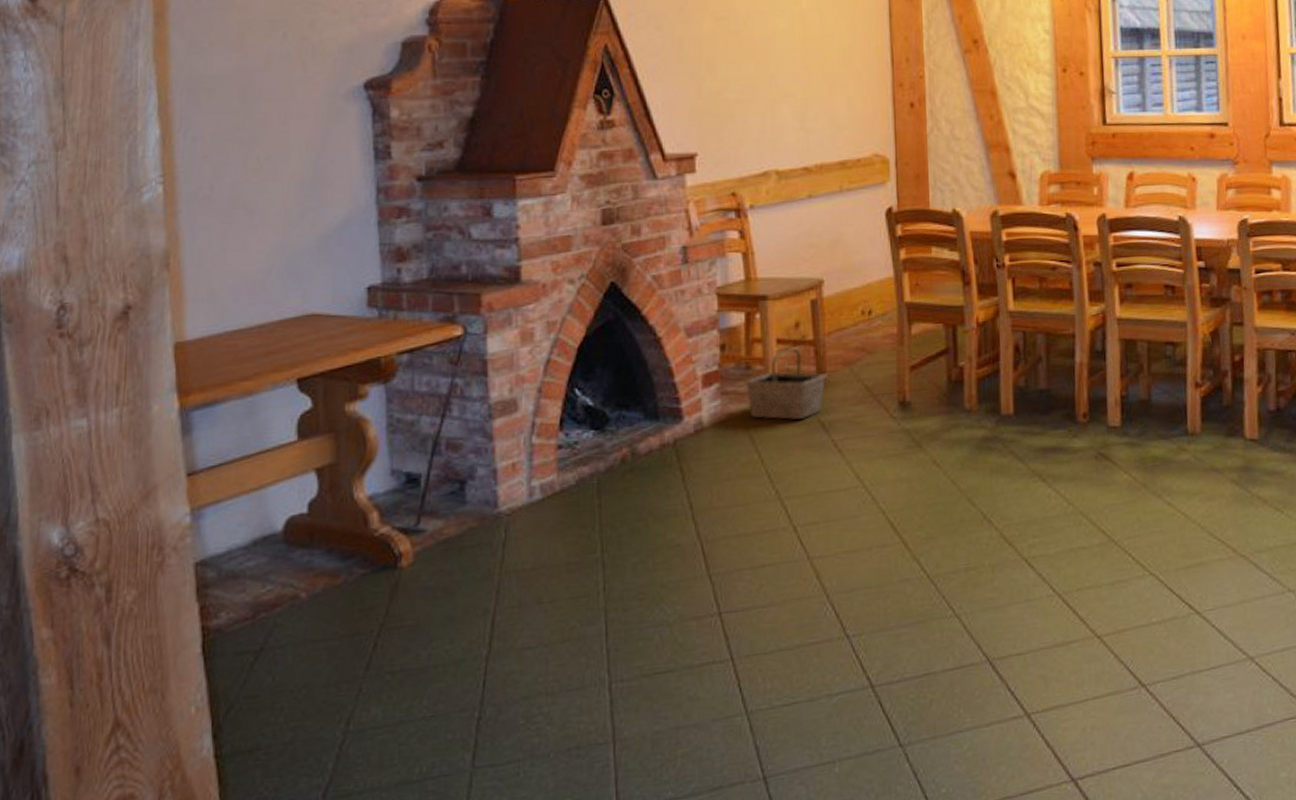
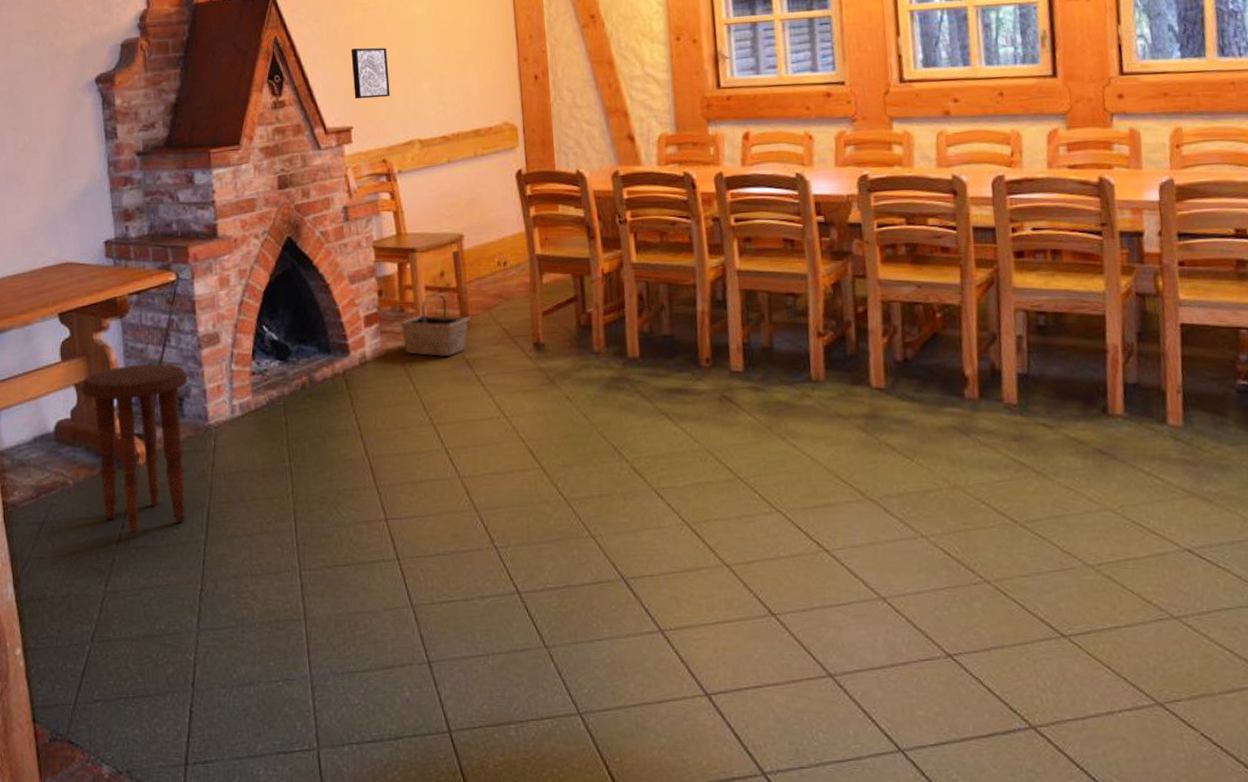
side table: none [324,438,473,658] -> present [81,363,188,536]
wall art: none [698,63,744,122] -> present [351,47,390,99]

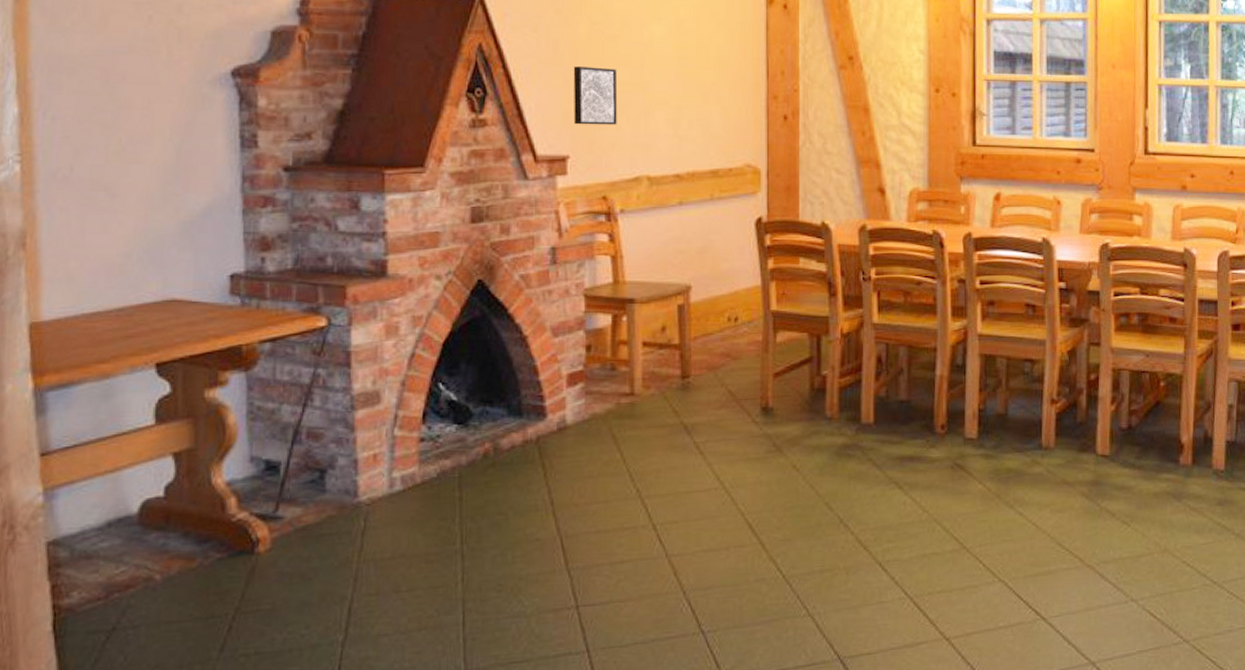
side table: present [81,363,188,536] -> none [181,427,334,641]
basket: present [399,294,469,356] -> none [609,351,691,421]

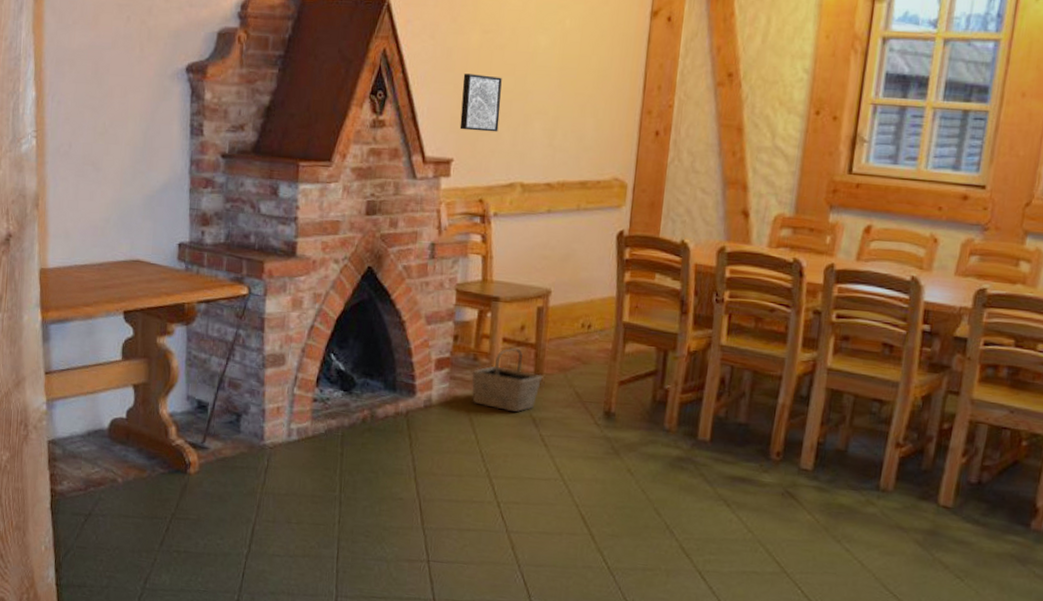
basket: none [609,351,691,421] -> present [471,347,543,412]

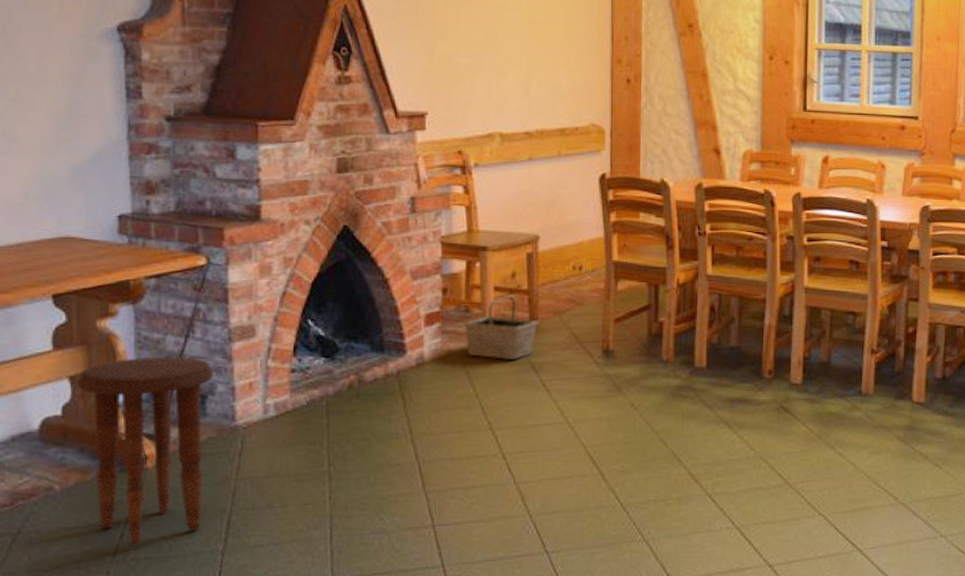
side table: none [139,373,248,540] -> present [76,356,214,546]
wall art: present [459,74,502,132] -> none [431,28,473,85]

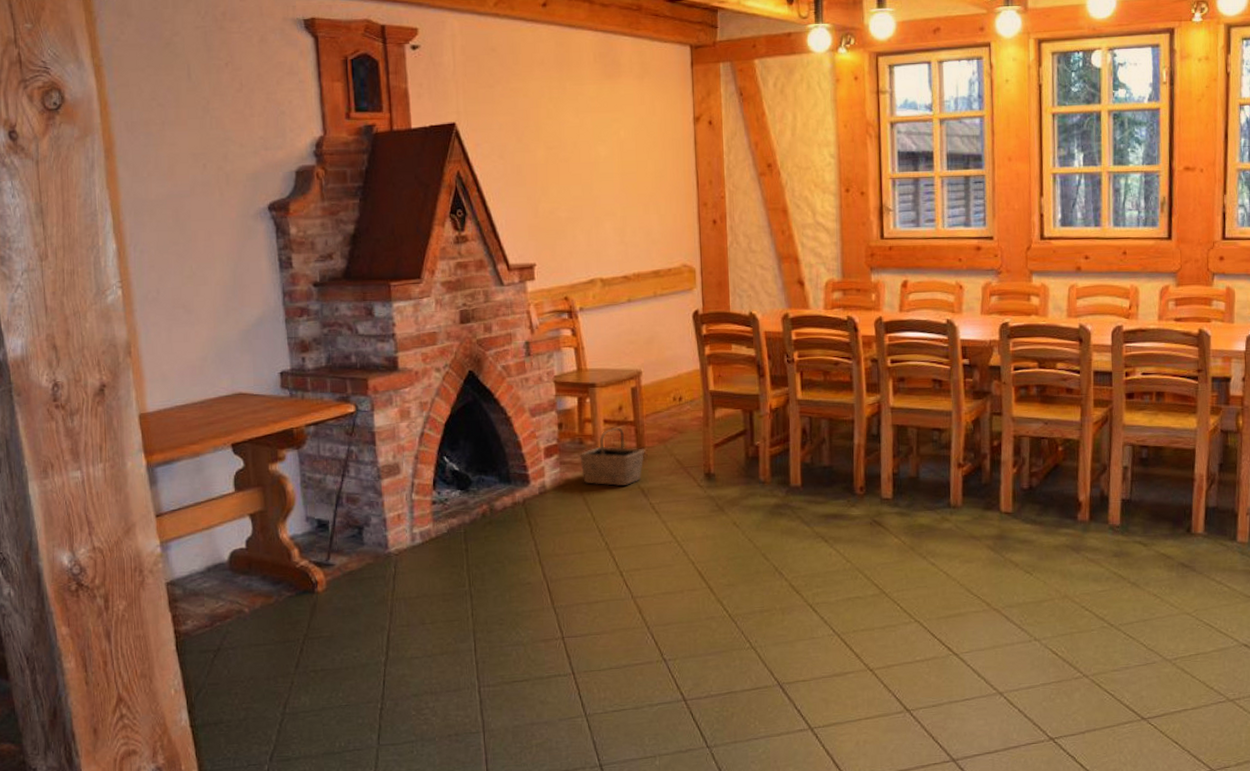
side table: present [76,356,214,546] -> none [256,493,368,660]

